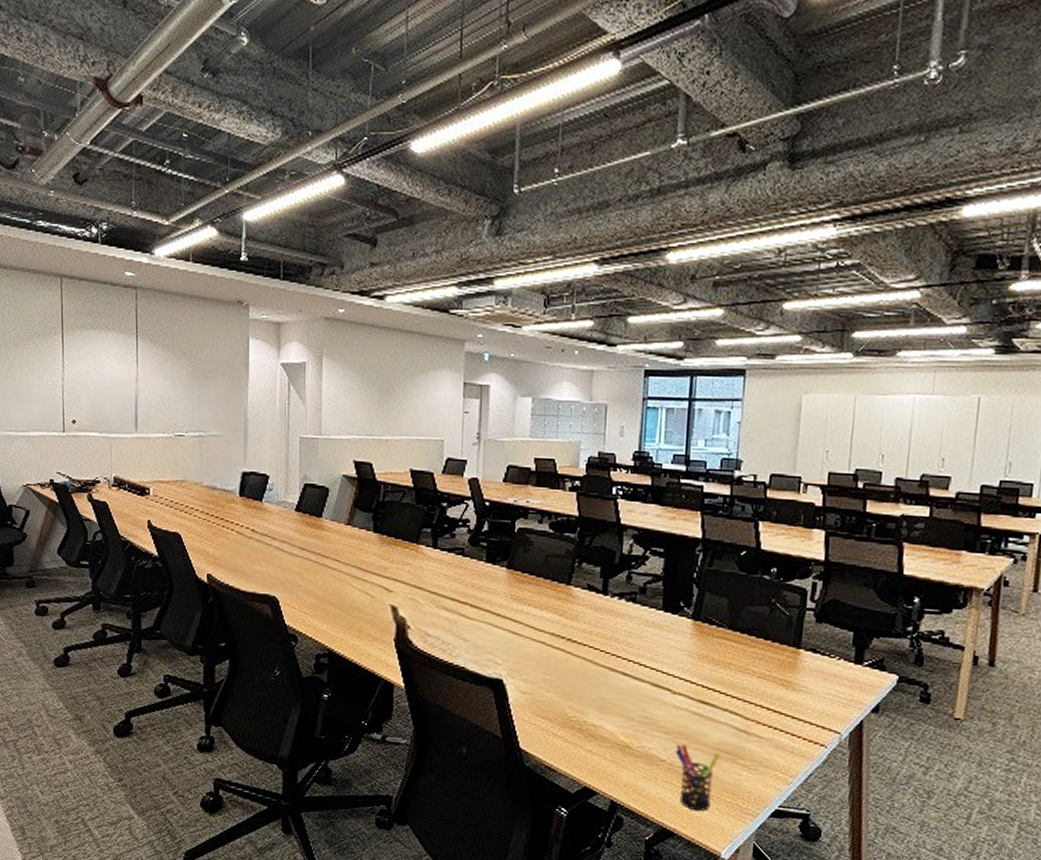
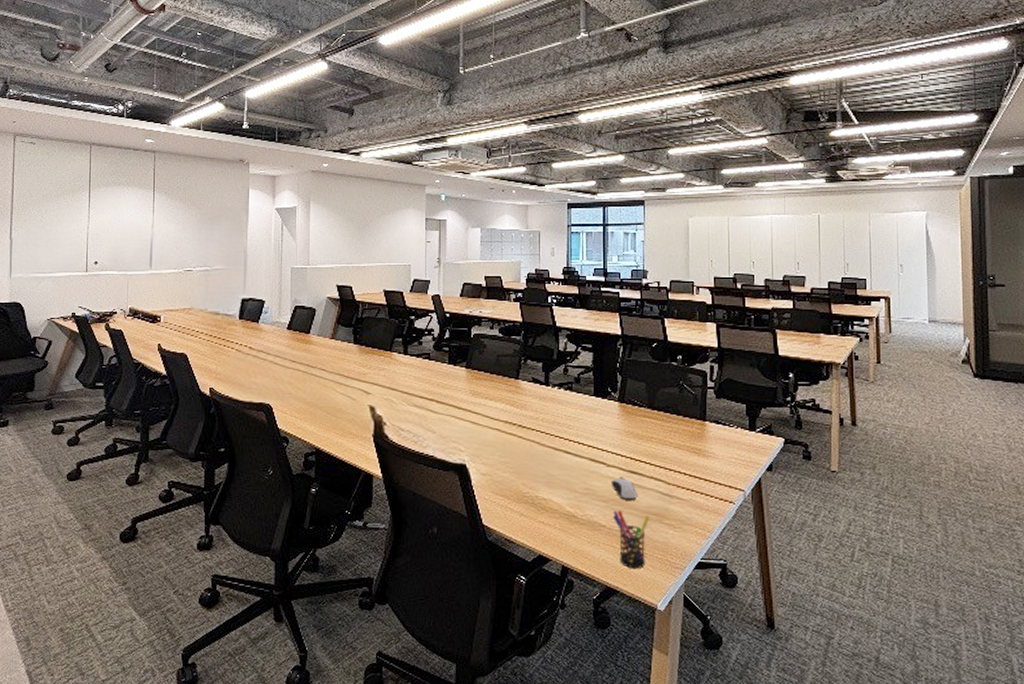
computer mouse: none [675,707,707,734] -> present [611,477,637,500]

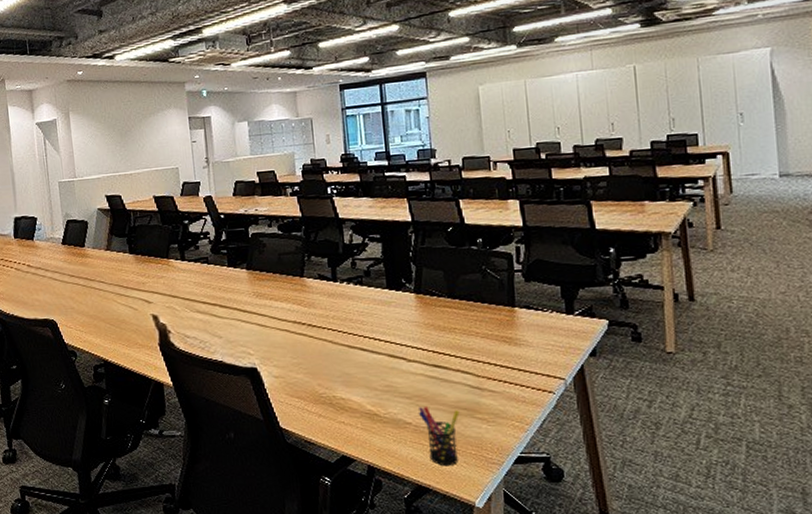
computer mouse: present [611,477,637,500] -> none [413,372,444,396]

